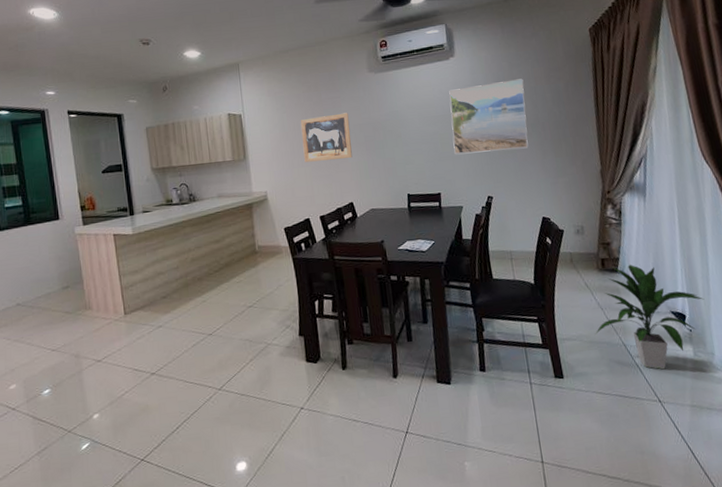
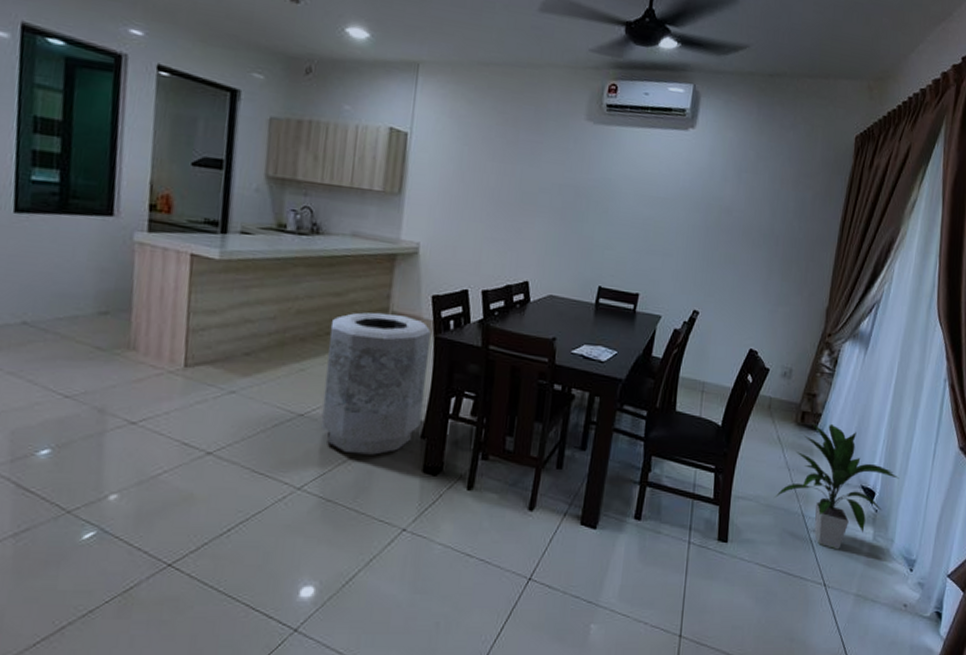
trash can: none [216,247,297,357] -> present [320,312,431,455]
wall art: present [300,112,353,163] -> none [478,160,549,224]
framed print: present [449,78,528,155] -> none [667,168,768,262]

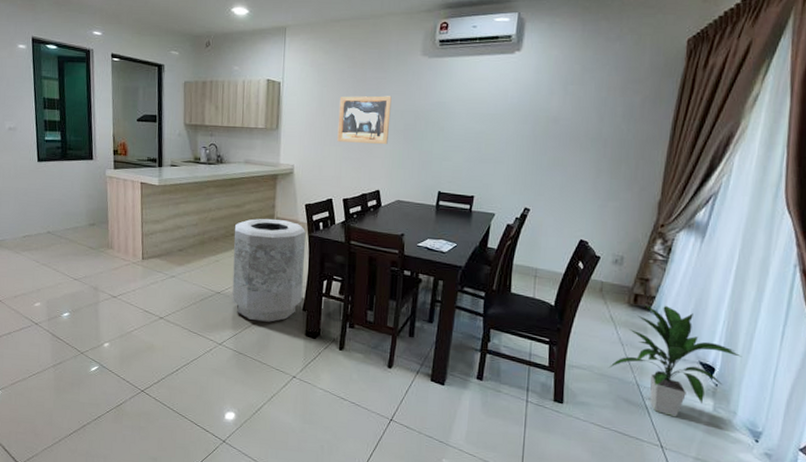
wall art: none [478,160,549,224] -> present [337,96,392,144]

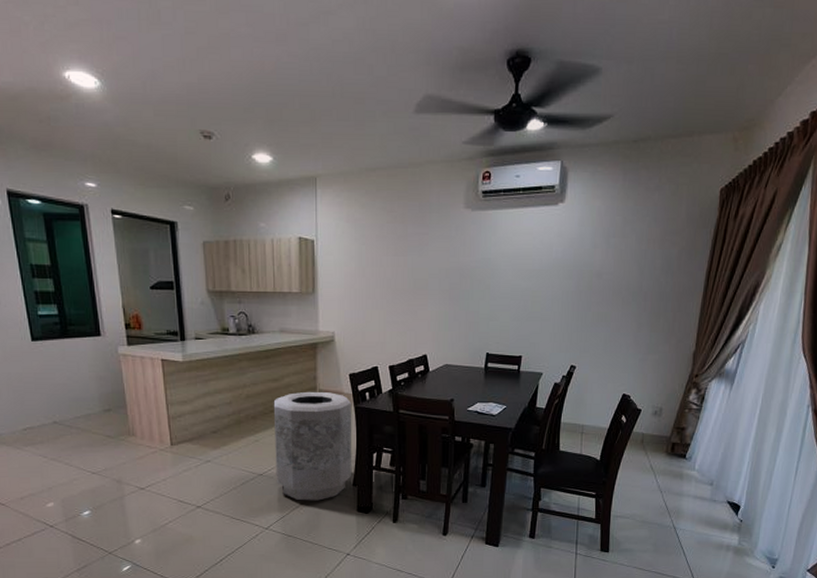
wall art: present [337,96,392,144] -> none [380,253,435,305]
indoor plant: present [608,303,742,418] -> none [649,451,763,554]

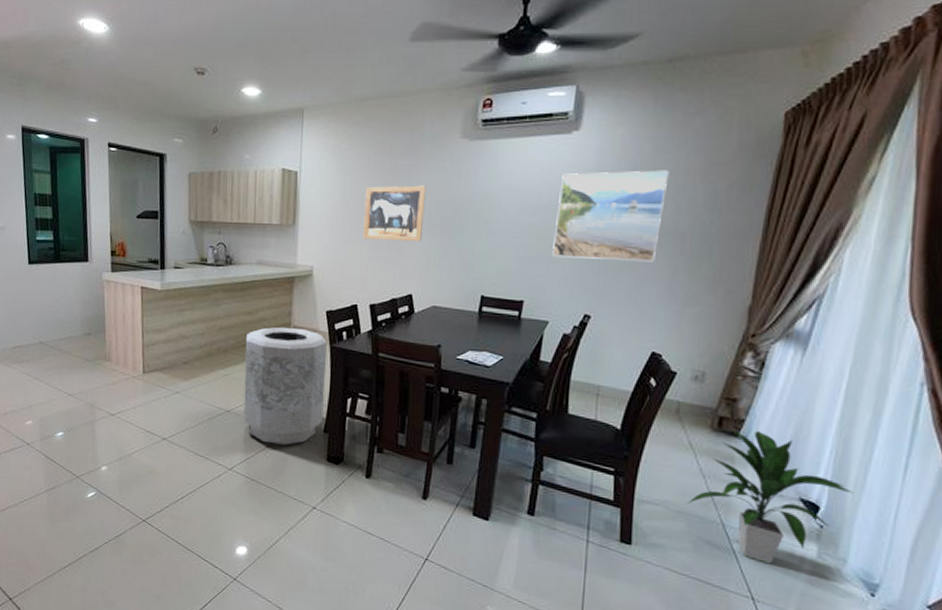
wall art: none [380,253,435,305] -> present [363,185,426,241]
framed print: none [544,238,635,318] -> present [552,170,669,262]
indoor plant: none [649,451,763,554] -> present [686,428,854,564]

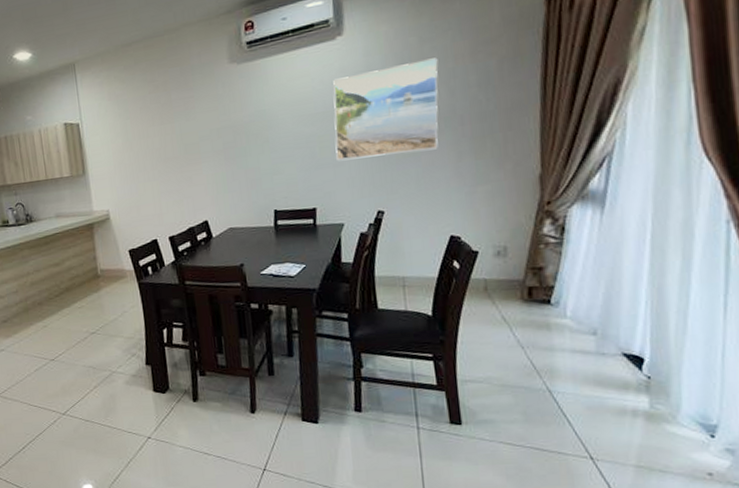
trash can: present [243,327,327,445] -> none [57,271,143,384]
wall art: present [363,185,426,241] -> none [146,115,208,176]
indoor plant: present [686,428,854,564] -> none [509,294,677,422]

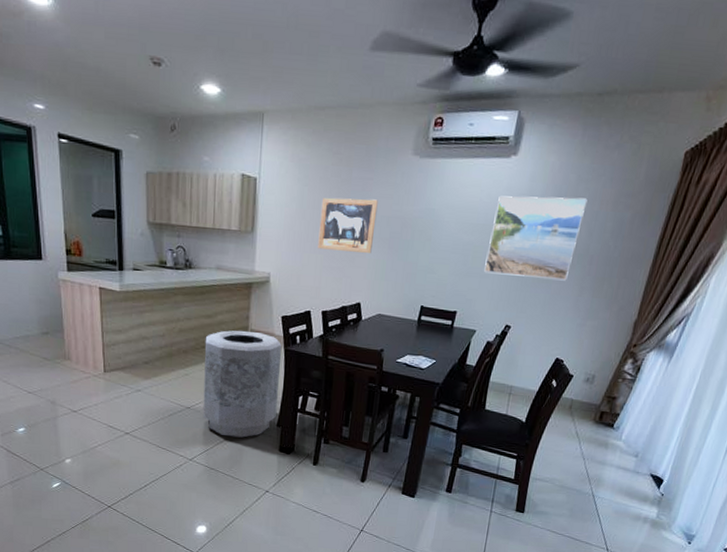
trash can: none [57,271,143,384] -> present [203,330,281,438]
wall art: none [146,115,208,176] -> present [318,198,378,253]

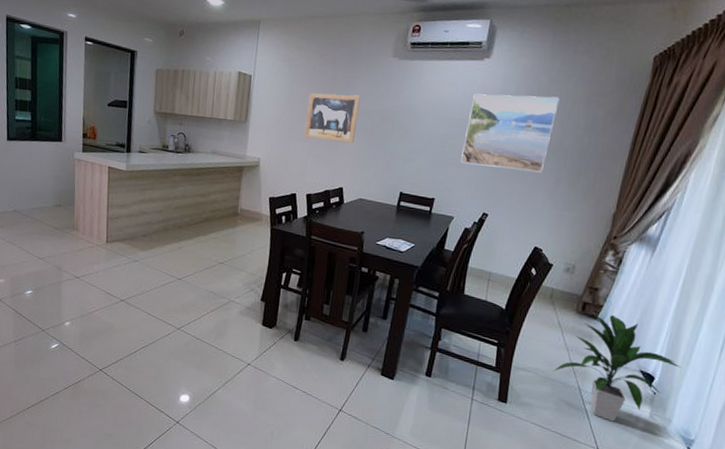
trash can: present [203,330,281,438] -> none [192,209,268,311]
indoor plant: none [568,420,689,524] -> present [552,312,682,422]

